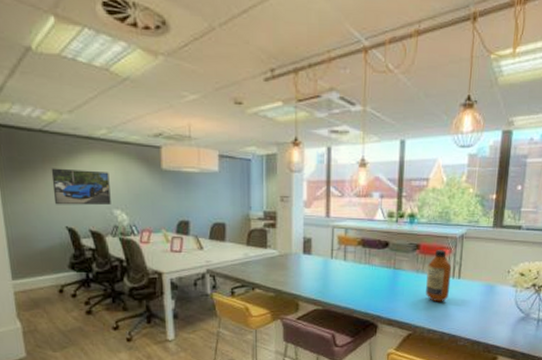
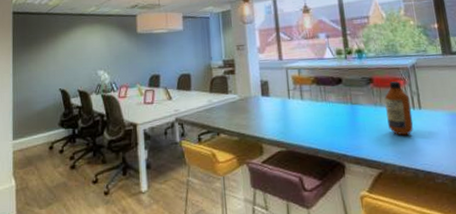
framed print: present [51,168,111,206] -> none [52,40,96,71]

